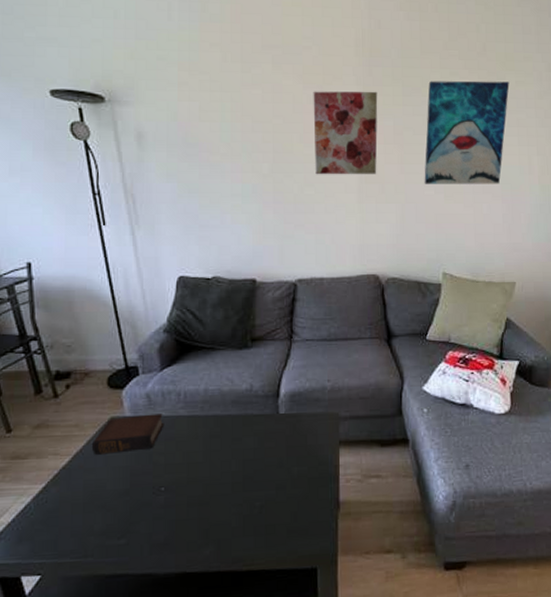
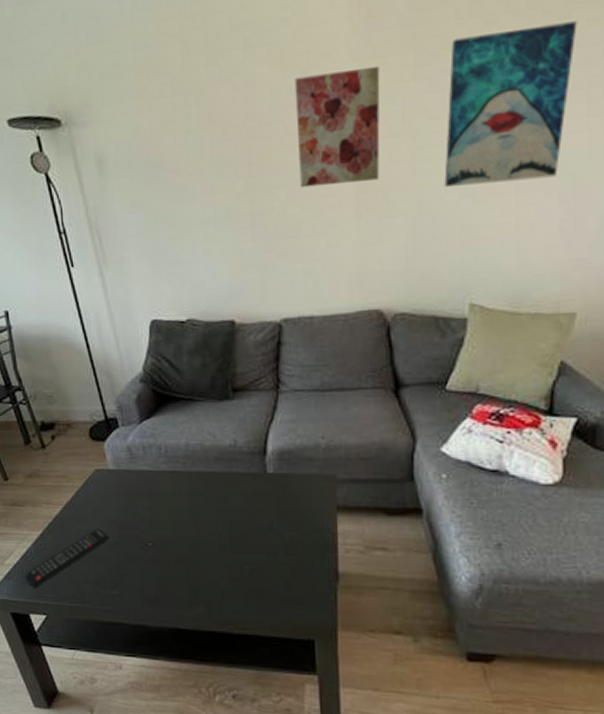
remote control: none [21,477,120,547] -> present [25,528,109,588]
book: present [91,413,165,455] -> none [79,468,147,506]

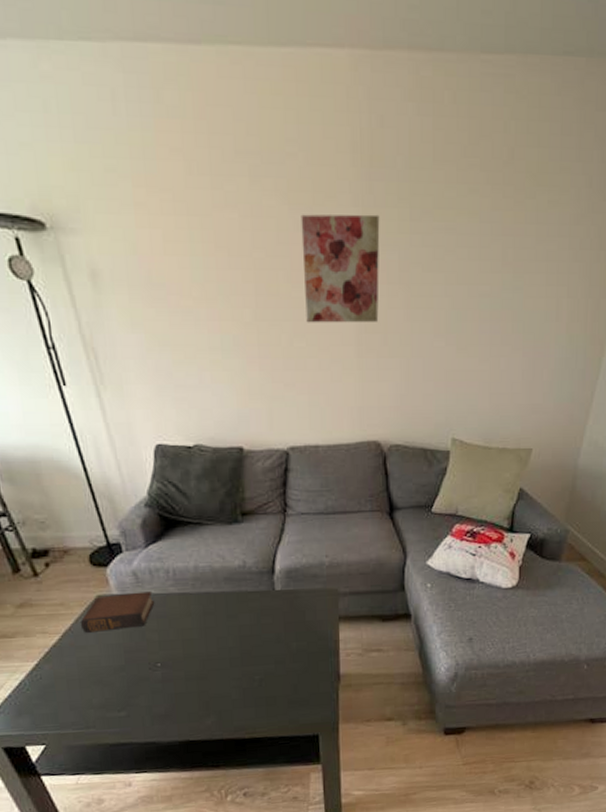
remote control: present [25,528,109,588] -> none [19,654,114,720]
book: none [79,468,147,506] -> present [80,591,155,633]
wall art: present [444,21,577,187] -> none [433,200,541,334]

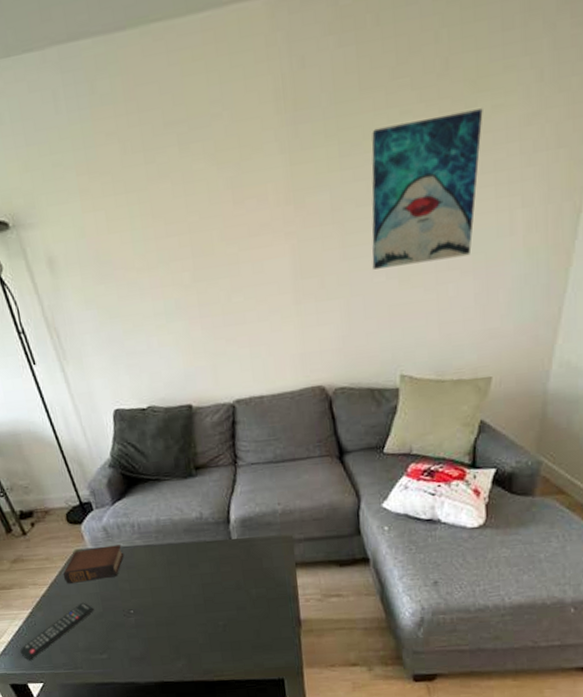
remote control: none [19,654,114,720] -> present [20,602,94,661]
wall art: present [301,214,380,323] -> none [229,157,314,277]
wall art: none [433,200,541,334] -> present [371,108,483,270]

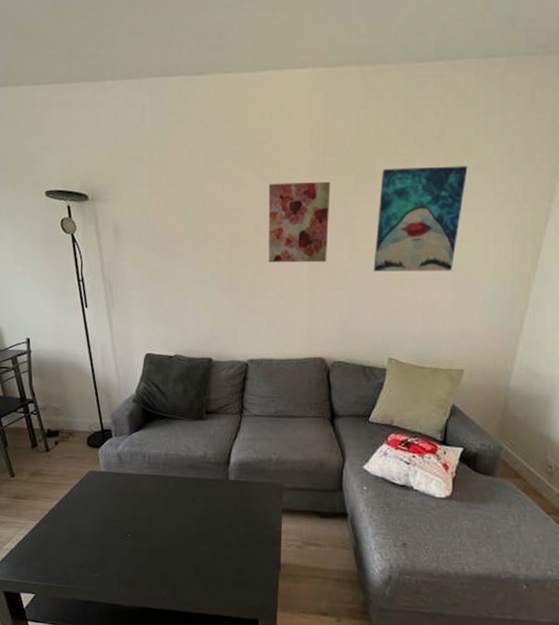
remote control: present [20,602,94,661] -> none [20,520,95,570]
book: present [63,544,124,584] -> none [74,471,132,502]
wall art: none [229,157,314,277] -> present [268,181,331,263]

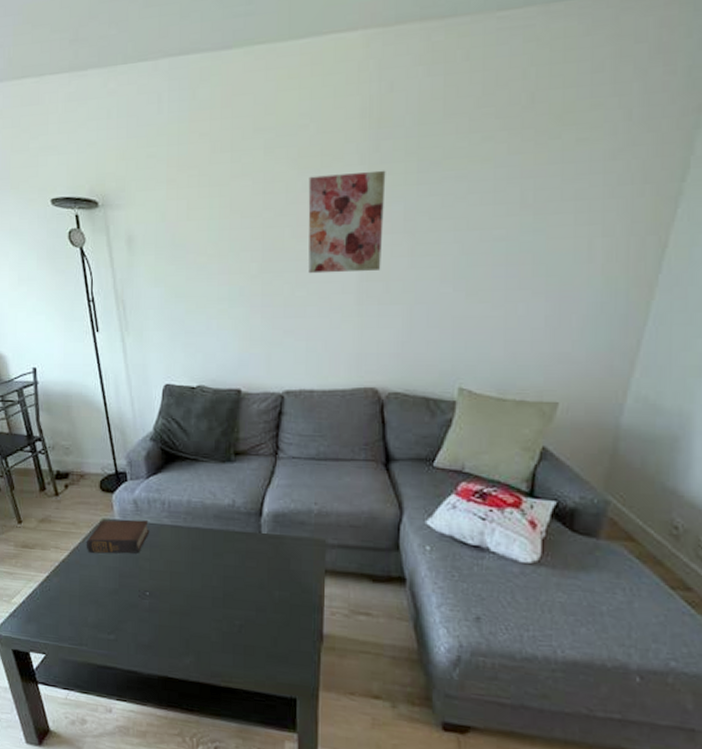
book: none [74,471,132,502] -> present [86,520,150,554]
wall art: present [373,166,468,271] -> none [440,140,567,280]

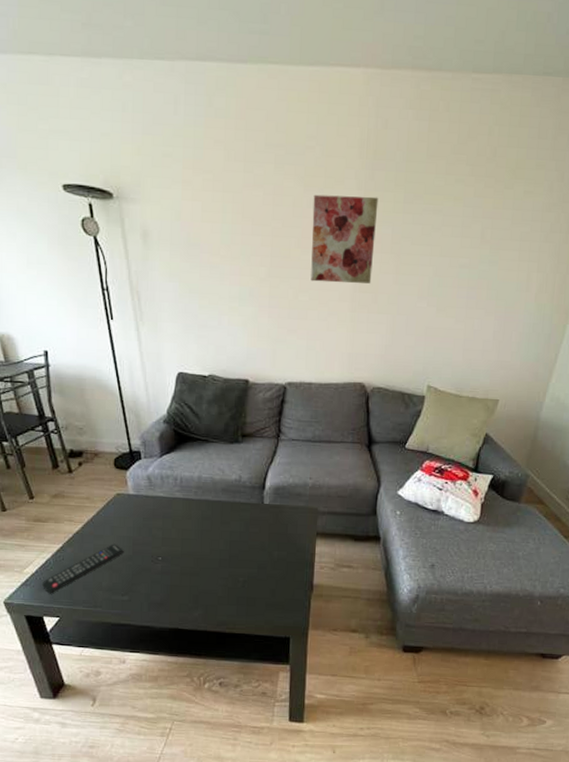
remote control: none [29,574,110,627] -> present [43,544,124,594]
book: present [86,520,150,554] -> none [100,494,163,525]

